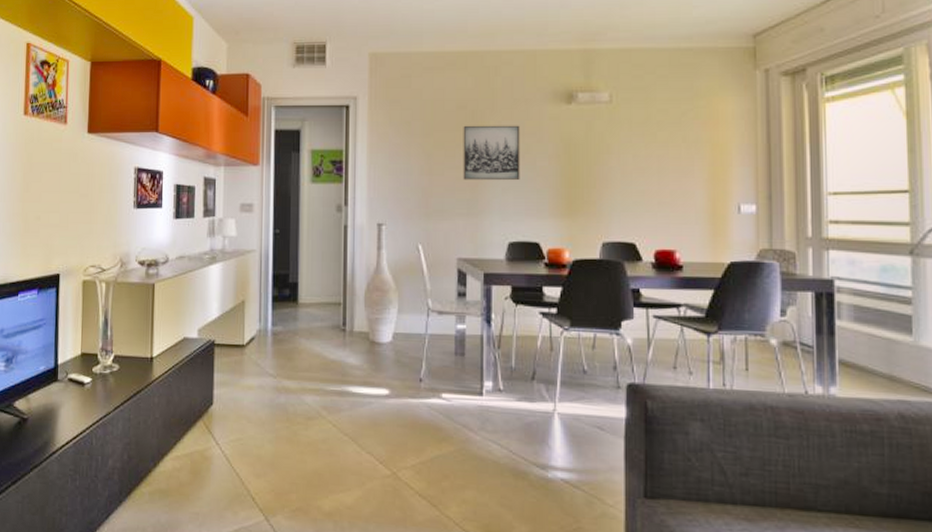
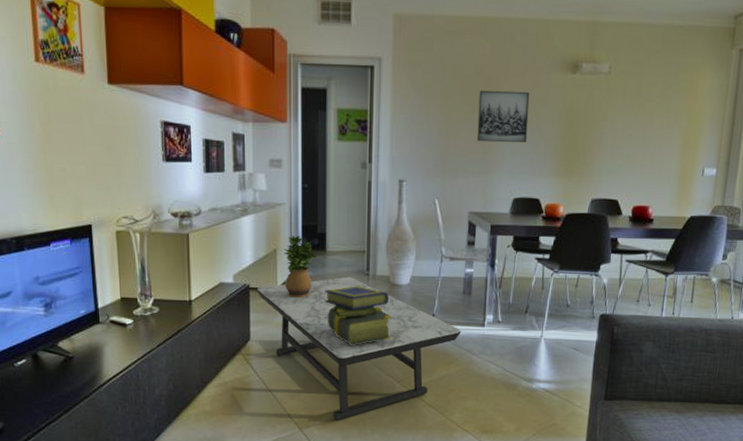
coffee table: none [222,332,455,509] -> present [256,276,462,421]
potted plant: none [252,286,289,357] -> present [283,236,317,298]
stack of books: none [296,343,373,415] -> present [324,286,392,345]

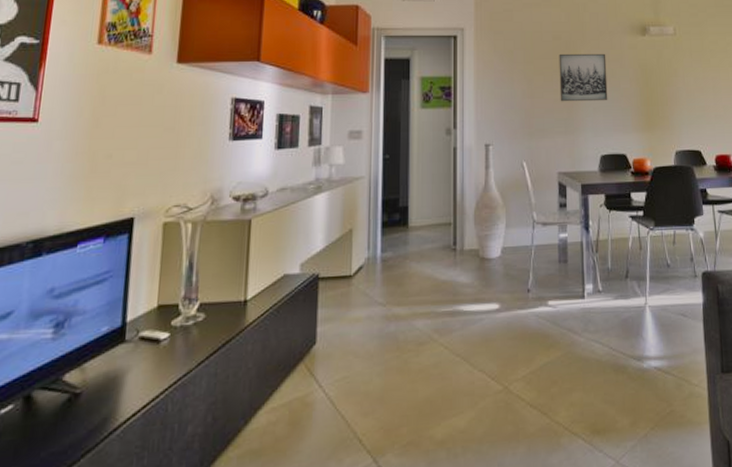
coffee table: present [256,276,462,421] -> none [327,253,561,441]
potted plant: present [283,236,317,298] -> none [360,212,399,286]
stack of books: present [324,286,392,345] -> none [406,264,484,337]

